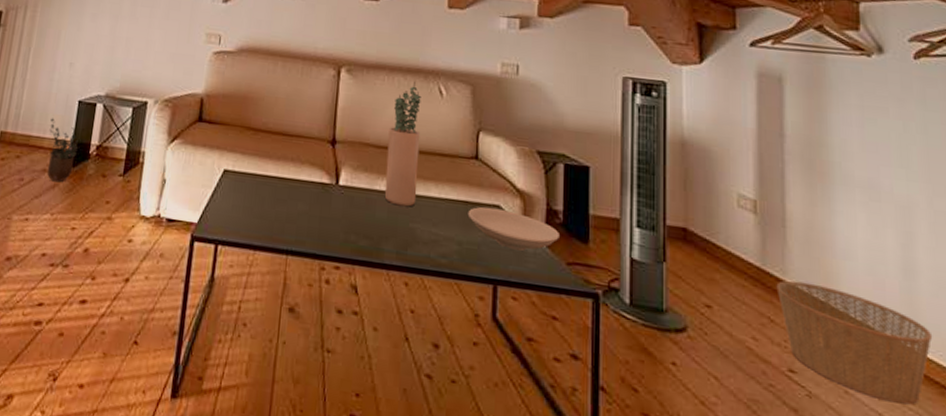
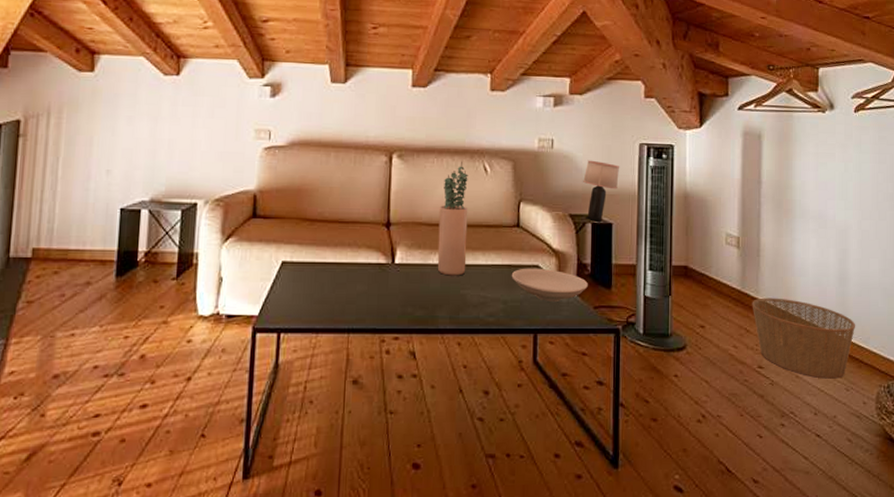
potted plant: present [47,118,80,183] -> none [89,229,126,294]
table lamp: none [554,91,599,165] -> present [583,160,620,223]

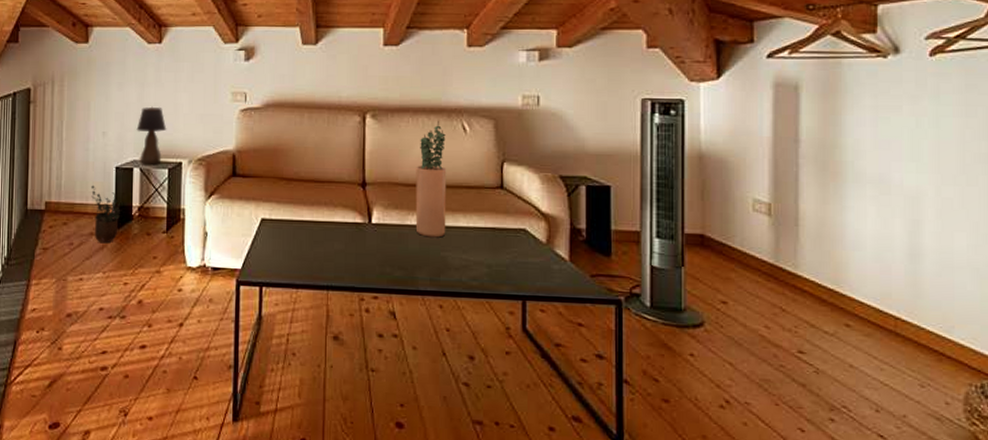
potted plant: none [89,229,126,294] -> present [91,185,122,244]
table lamp: none [146,143,182,208] -> present [136,106,167,167]
decorative bowl: present [511,268,588,303] -> none [495,231,583,269]
table lamp: present [583,160,620,223] -> none [575,117,619,185]
basket: present [752,297,856,379] -> none [788,273,934,372]

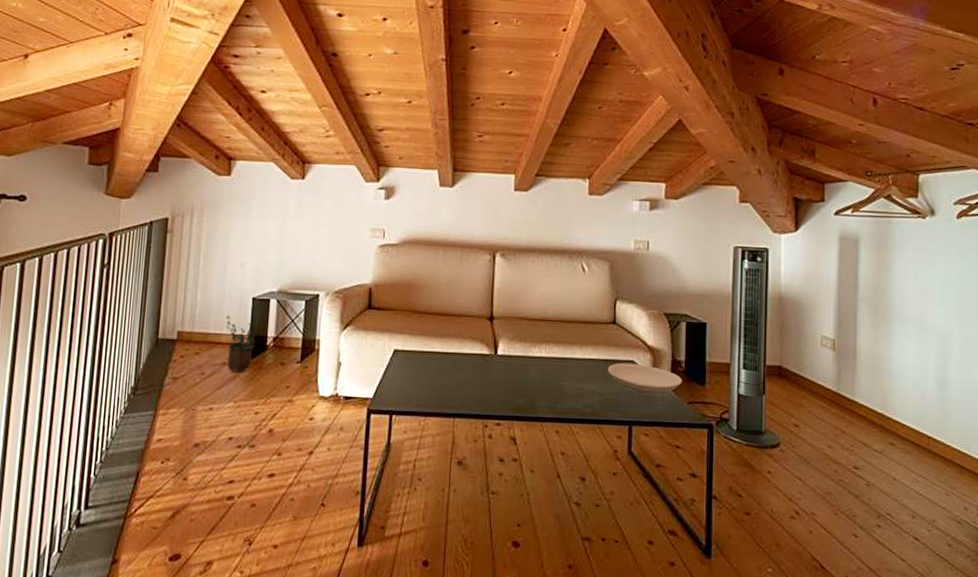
table lamp: present [136,106,167,167] -> none [275,240,306,298]
vase: present [415,120,447,238] -> none [537,260,567,368]
decorative bowl: none [495,231,583,269] -> present [607,362,682,397]

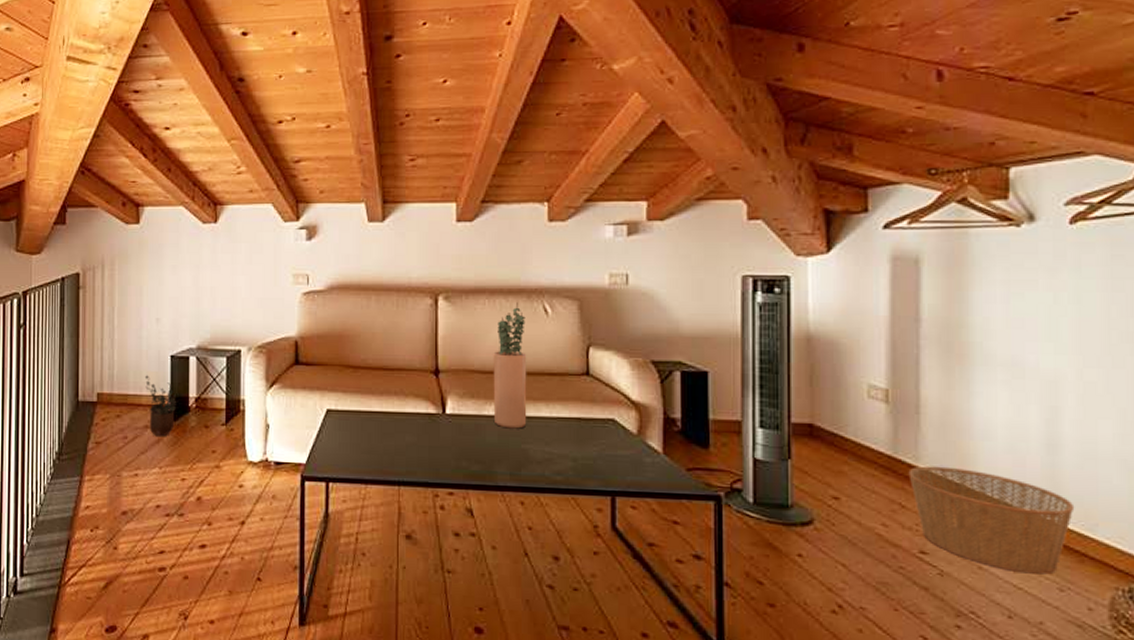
vase: none [537,260,567,368] -> present [493,301,527,429]
decorative bowl: present [607,362,682,397] -> none [581,421,678,462]
basket: none [847,399,957,483] -> present [908,466,1075,575]

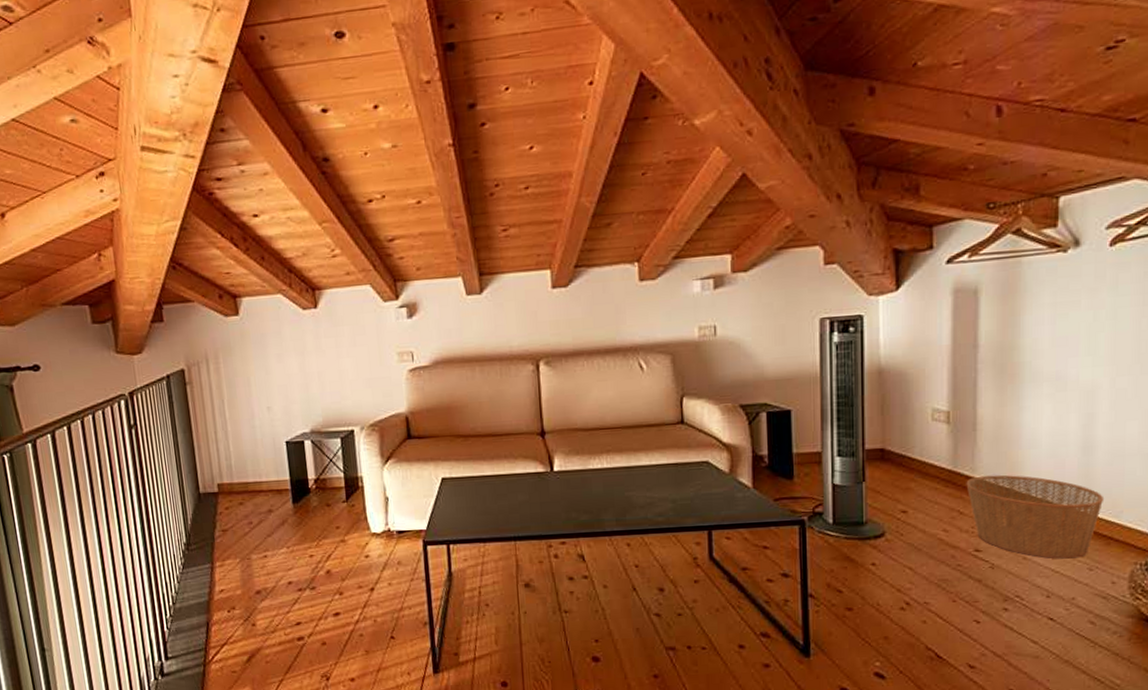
potted plant: present [145,375,179,437] -> none [263,462,299,519]
vase: present [493,301,527,429] -> none [594,360,629,479]

